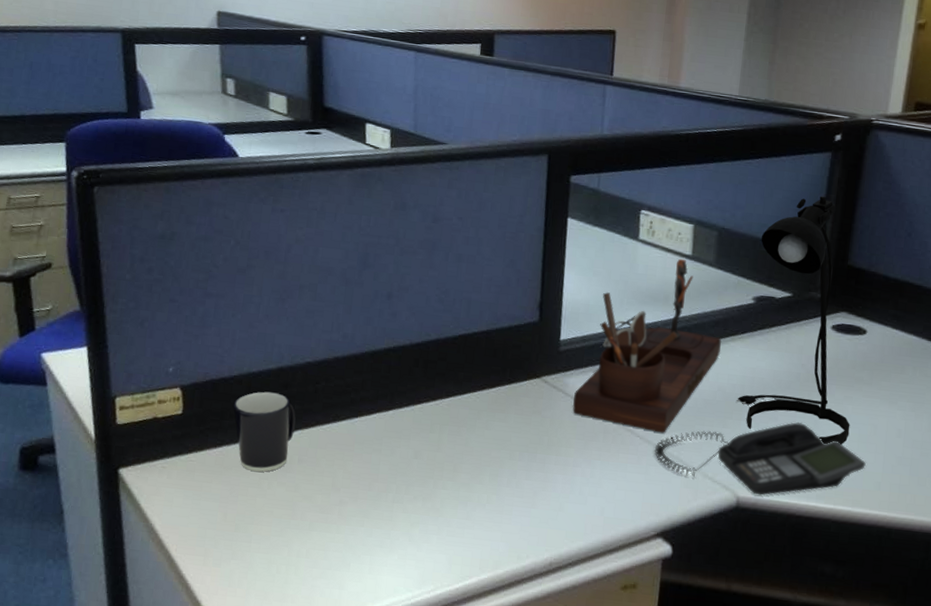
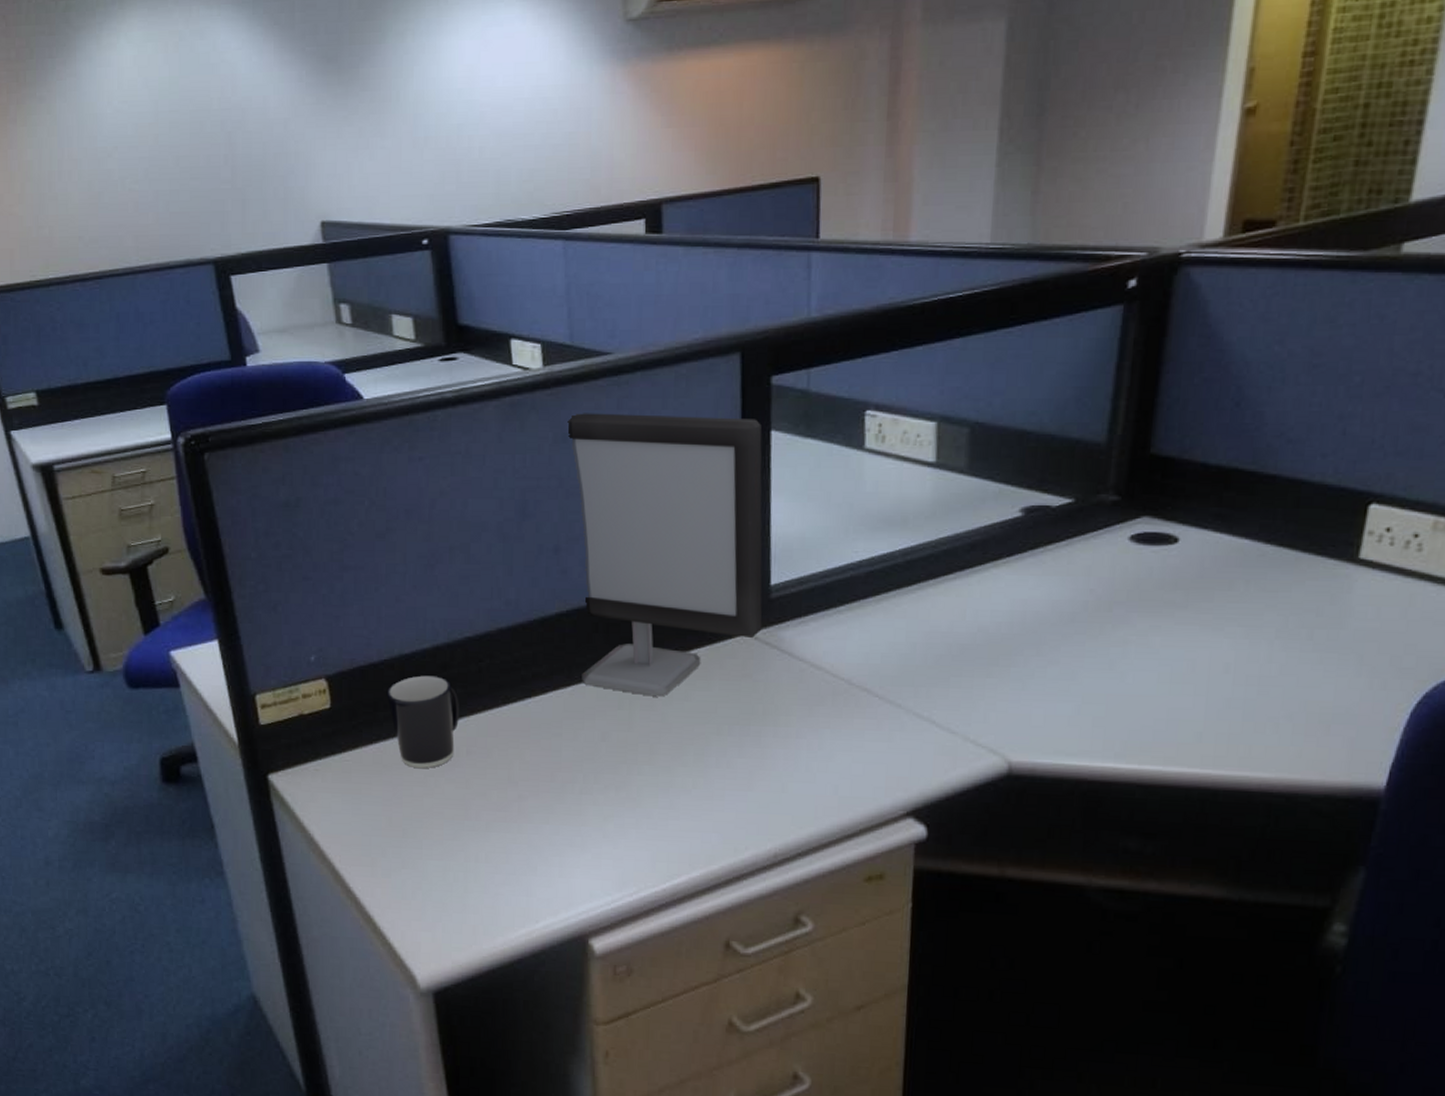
computer monitor: none [402,188,561,424] -> present [567,413,763,697]
desk organizer: present [572,258,721,433] -> none [790,468,980,690]
telephone: present [654,422,866,495] -> none [898,664,1181,758]
desk lamp: present [737,196,850,445] -> none [1003,365,1159,690]

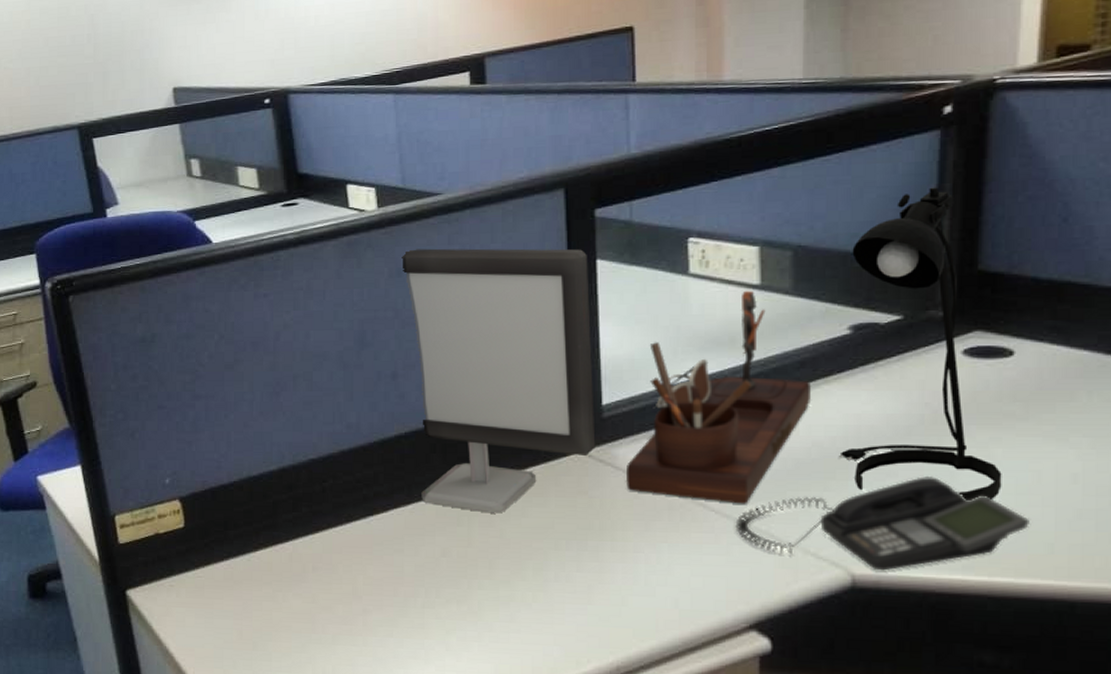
mug: present [386,675,459,768] -> none [236,495,305,584]
desk organizer: none [790,468,980,690] -> present [625,290,811,504]
telephone: none [898,664,1181,758] -> present [735,476,1030,571]
desk lamp: none [1003,365,1159,690] -> present [839,187,1002,502]

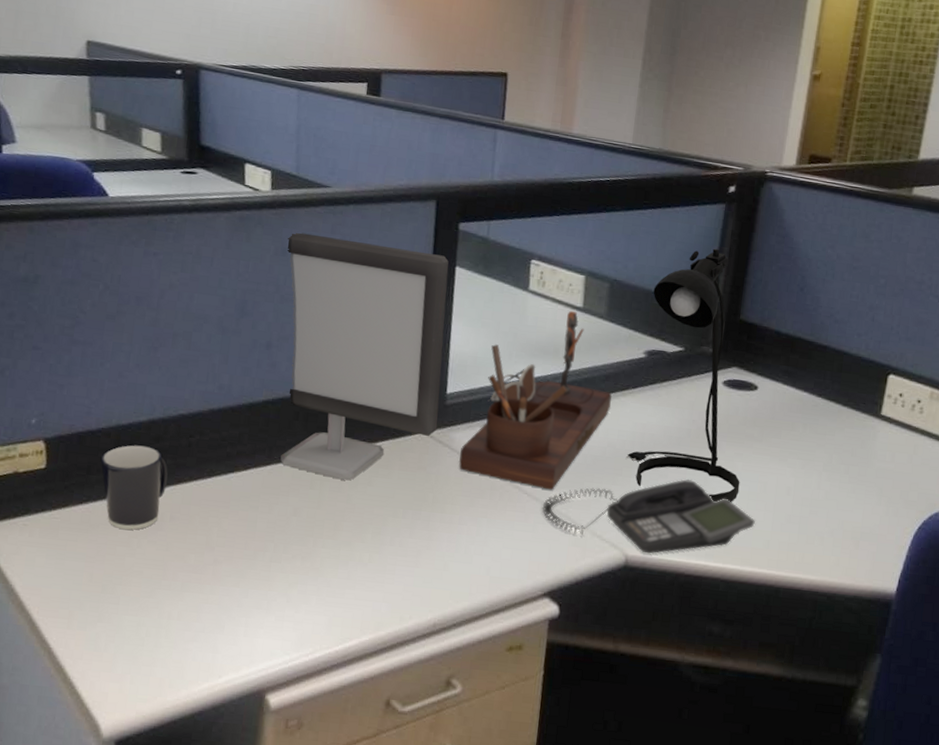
mug: none [236,495,305,584] -> present [100,444,168,530]

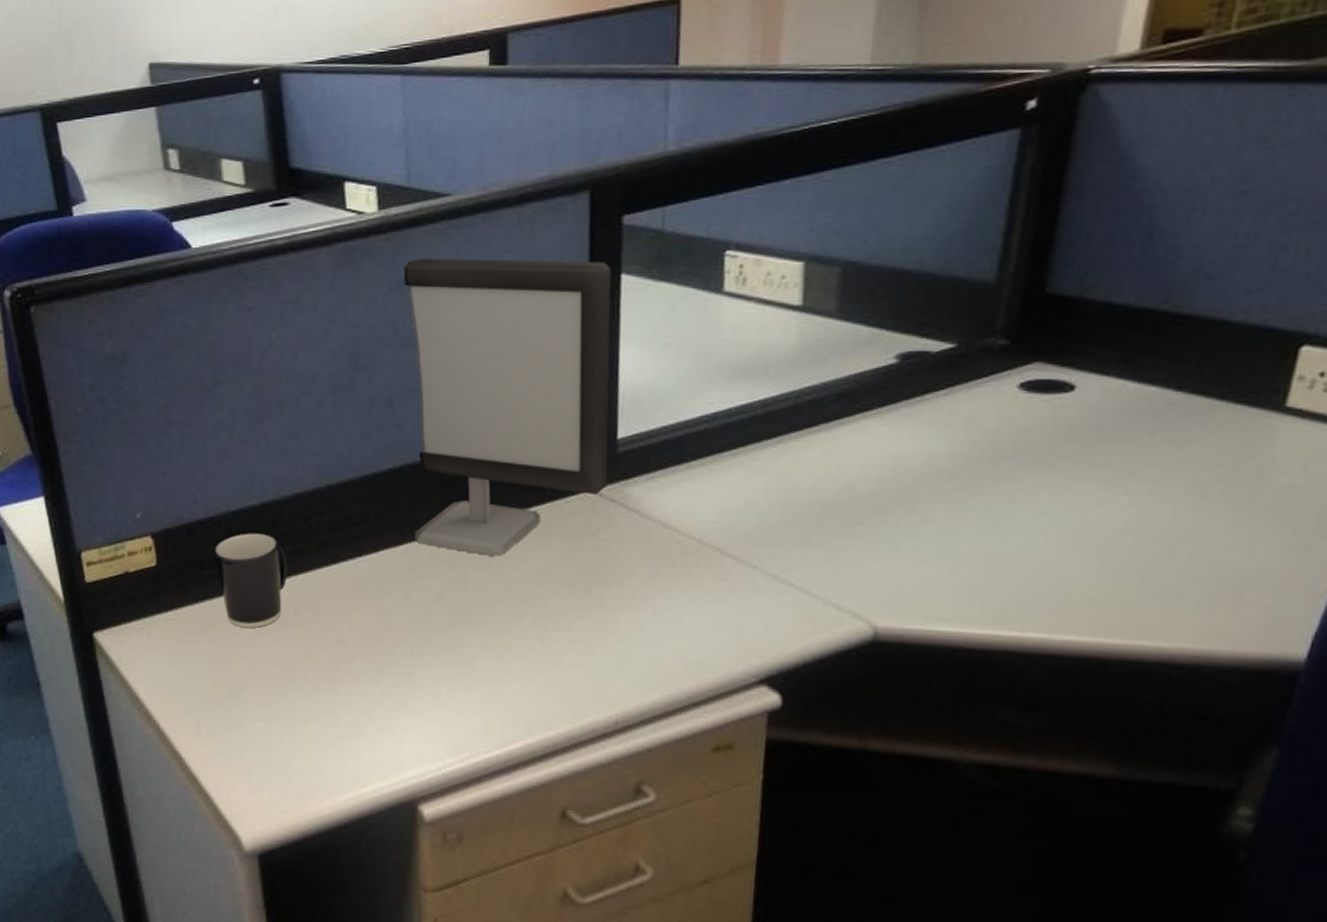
desk organizer: present [458,310,612,490] -> none [637,312,848,550]
telephone: present [542,479,755,554] -> none [753,523,1072,624]
desk lamp: present [626,248,740,503] -> none [872,196,1047,551]

